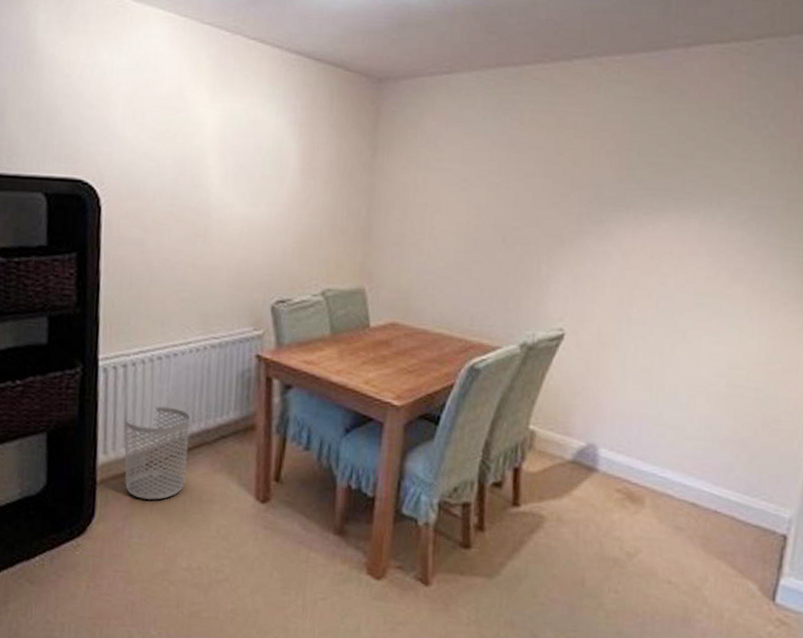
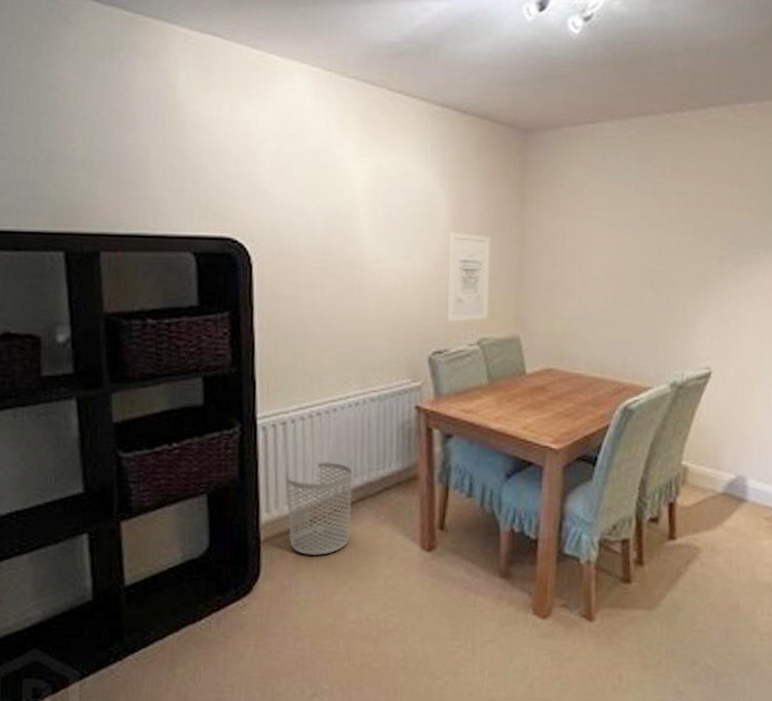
wall art: none [292,180,340,271] -> present [448,232,491,322]

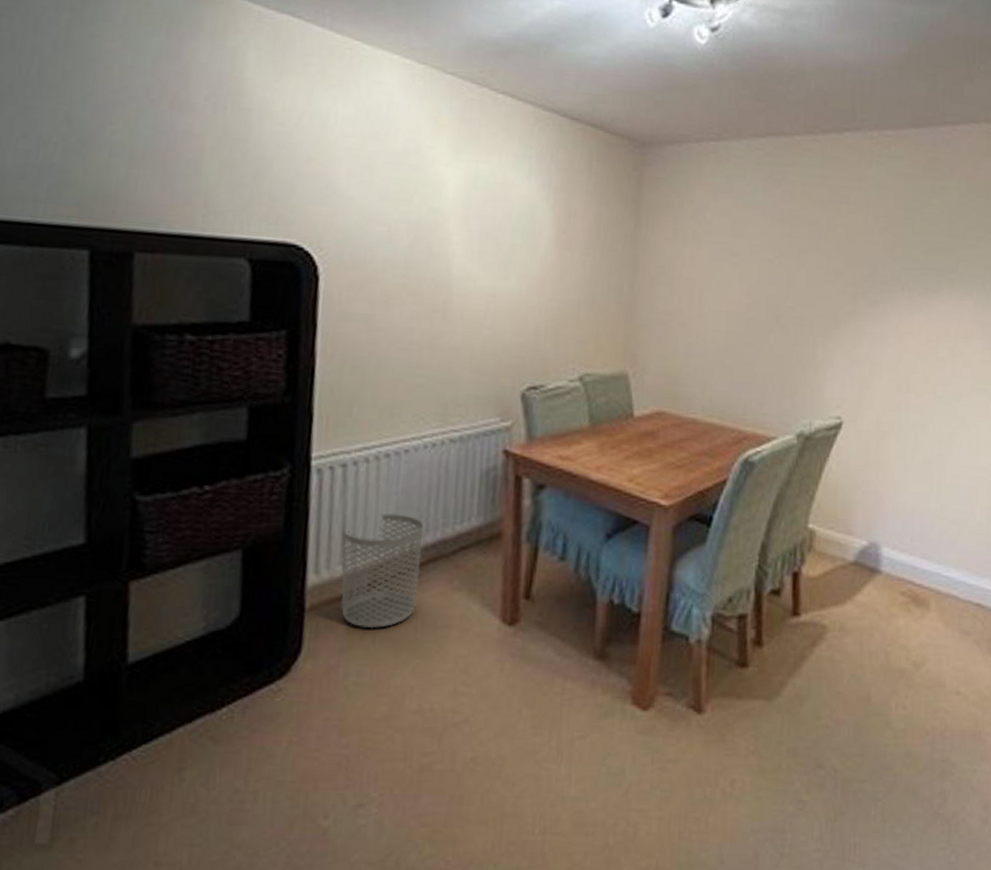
wall art: present [448,232,491,322] -> none [546,251,600,354]

